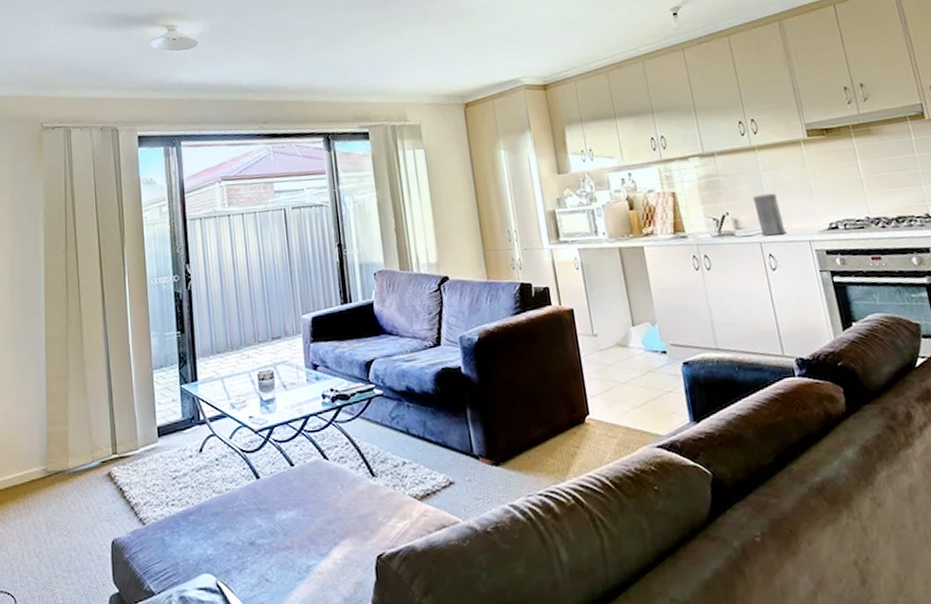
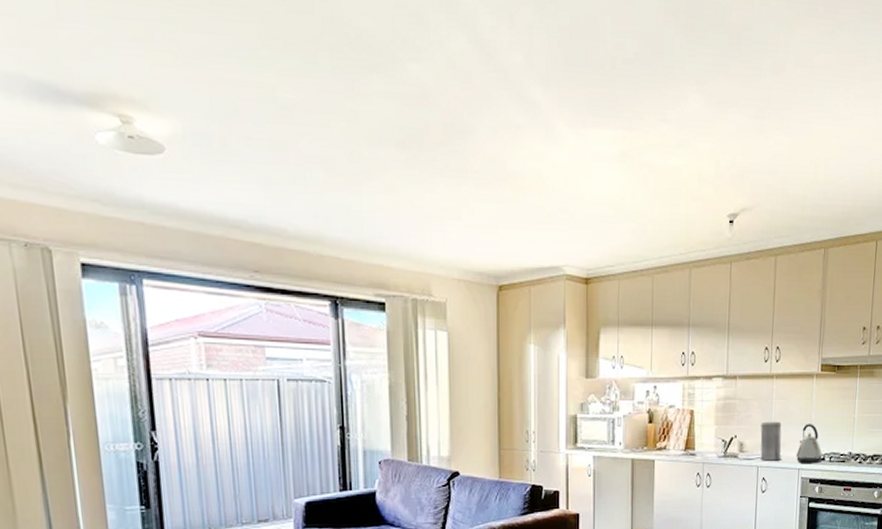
kettle: none [802,191,835,235] -> present [796,424,823,464]

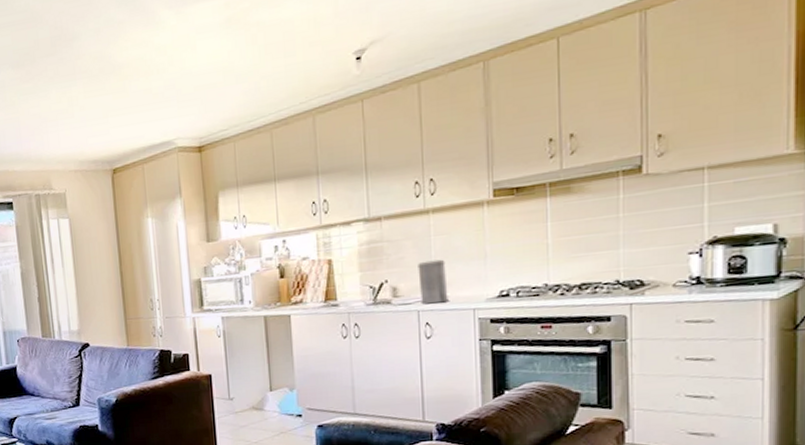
kettle: present [796,424,823,464] -> none [468,257,506,303]

